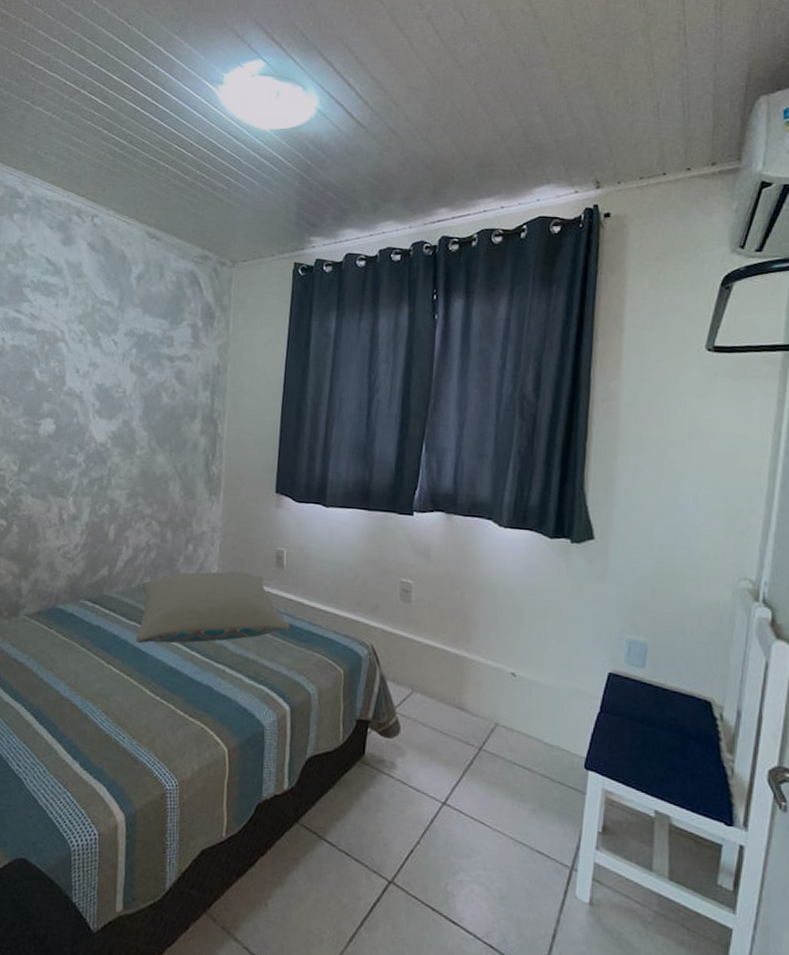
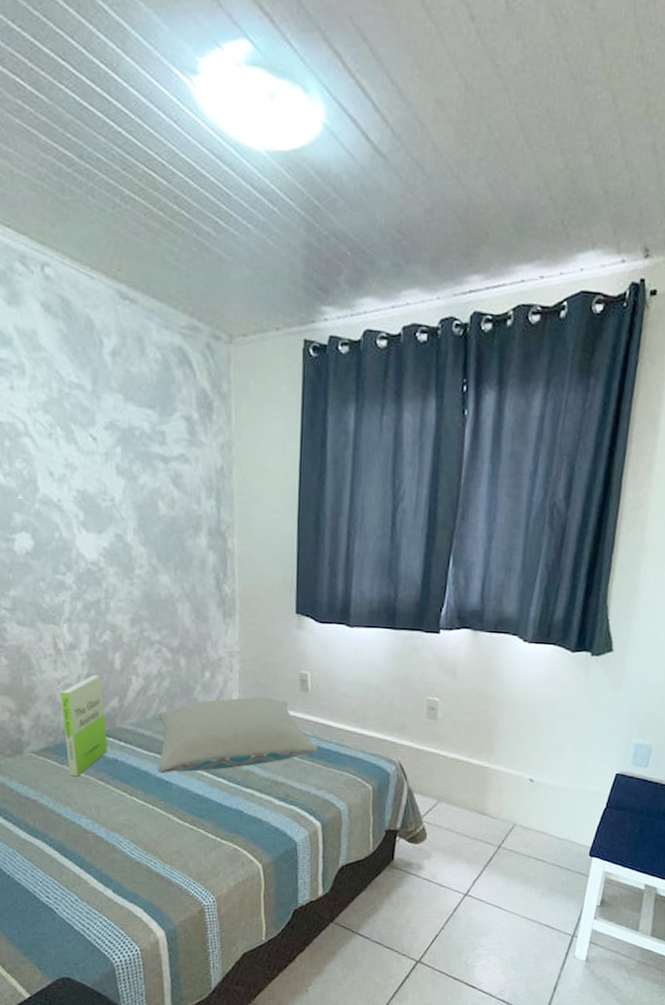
book: none [55,544,96,641] -> present [61,675,108,776]

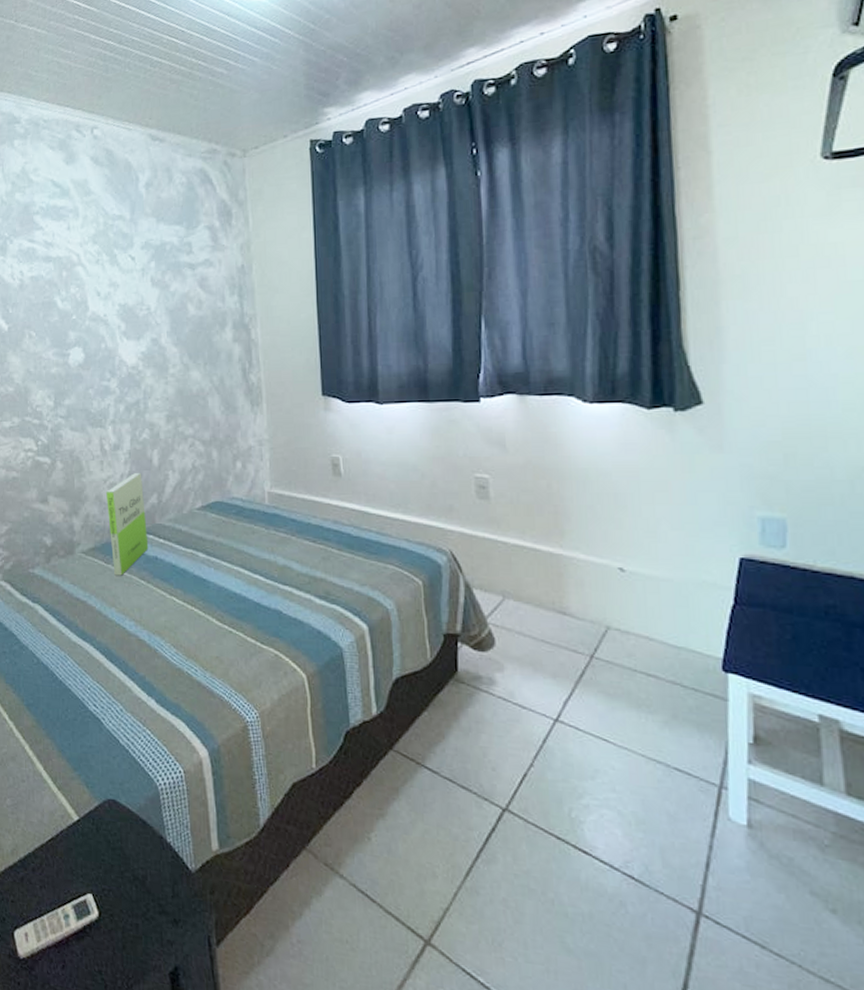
pillow: present [157,696,318,773] -> none [194,485,357,570]

